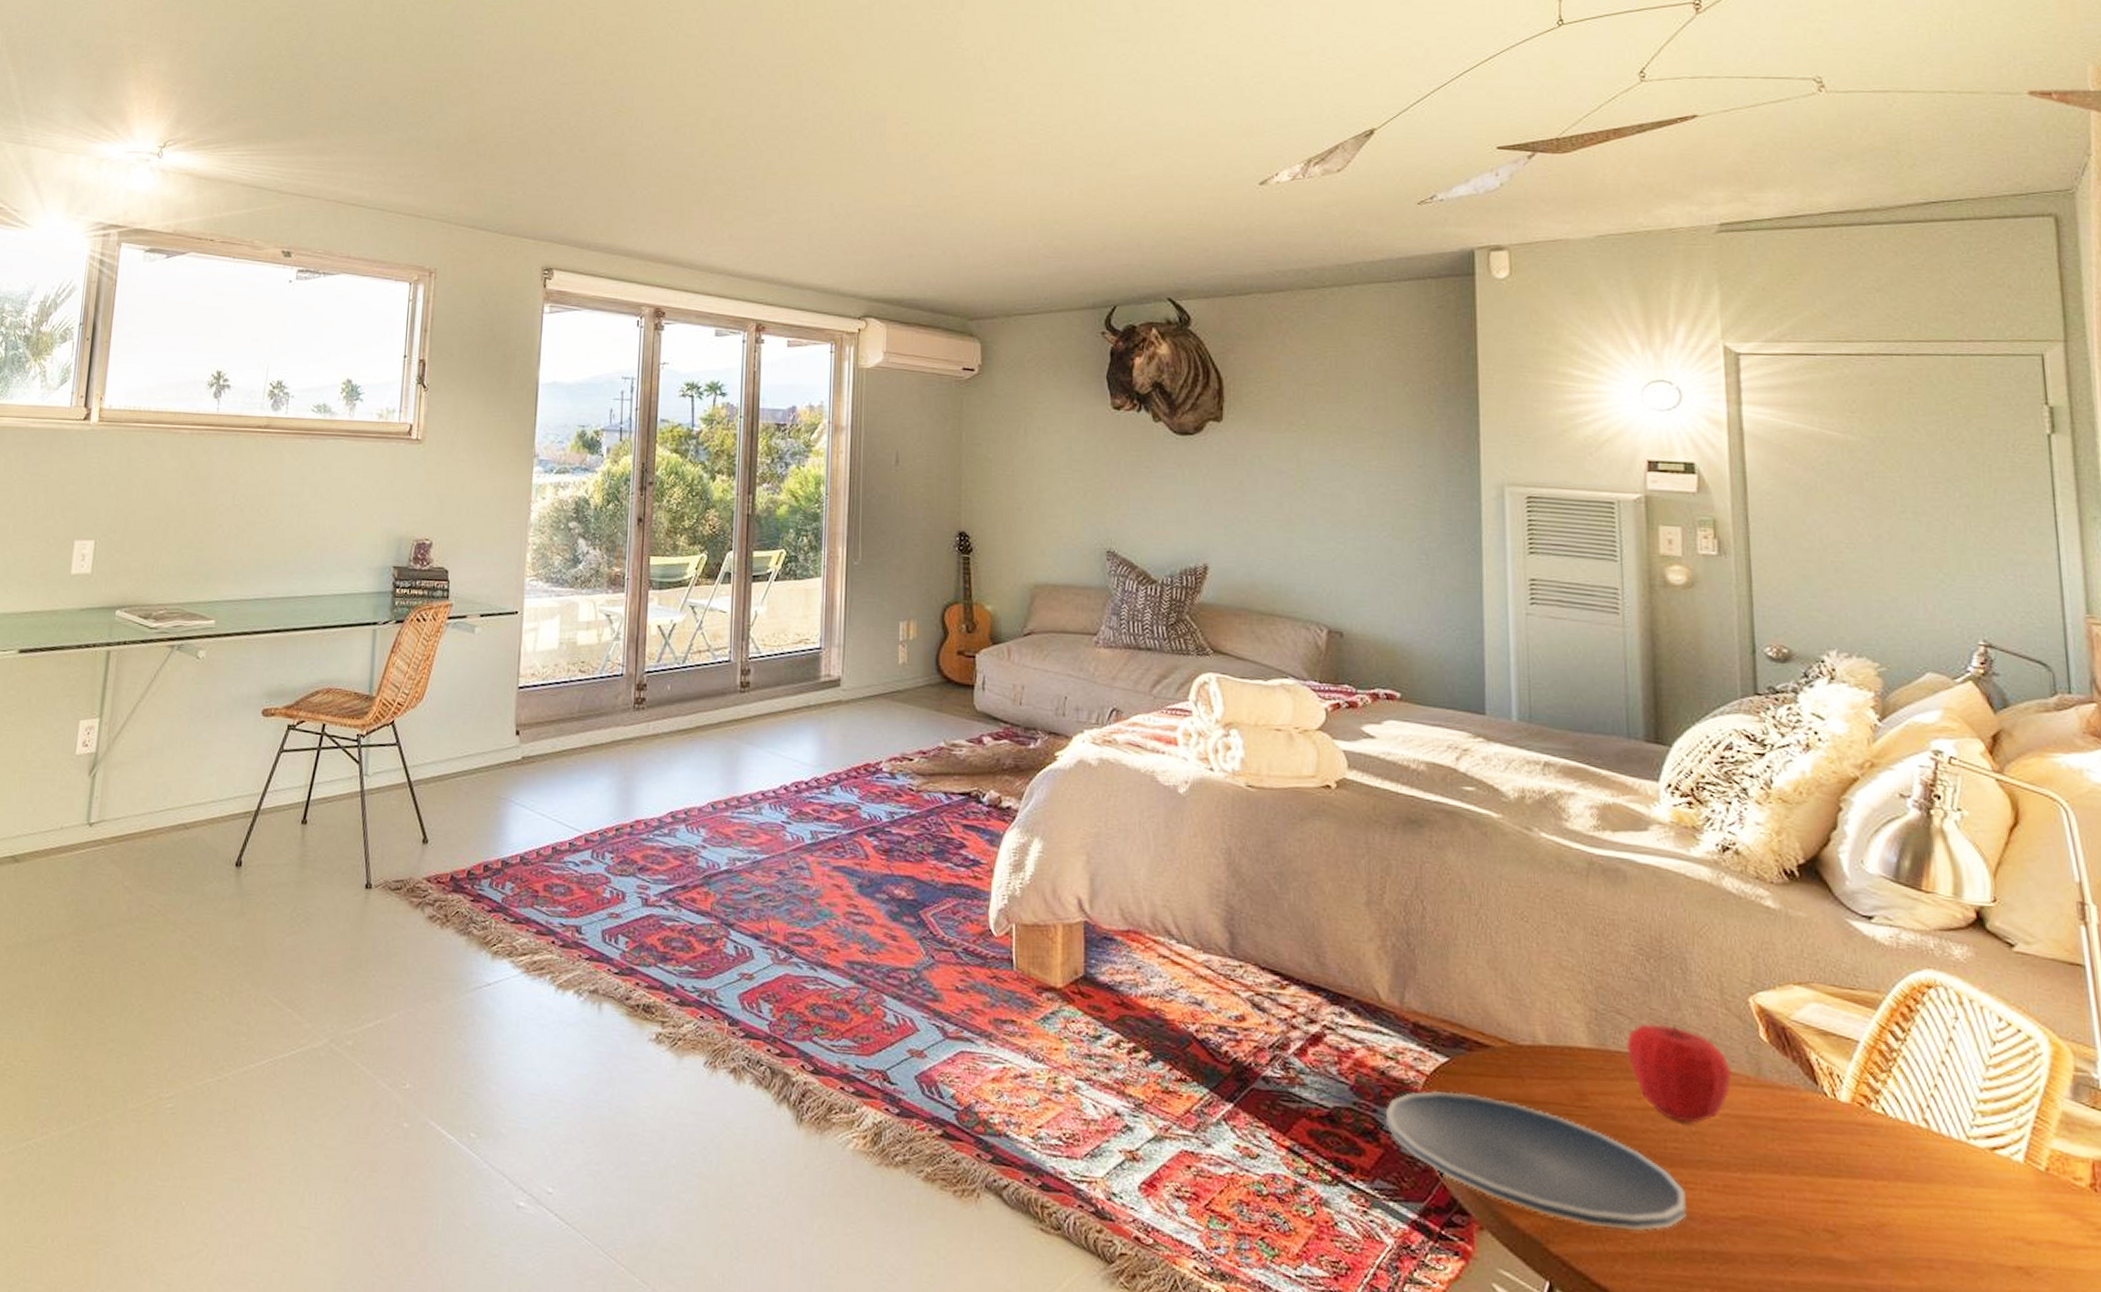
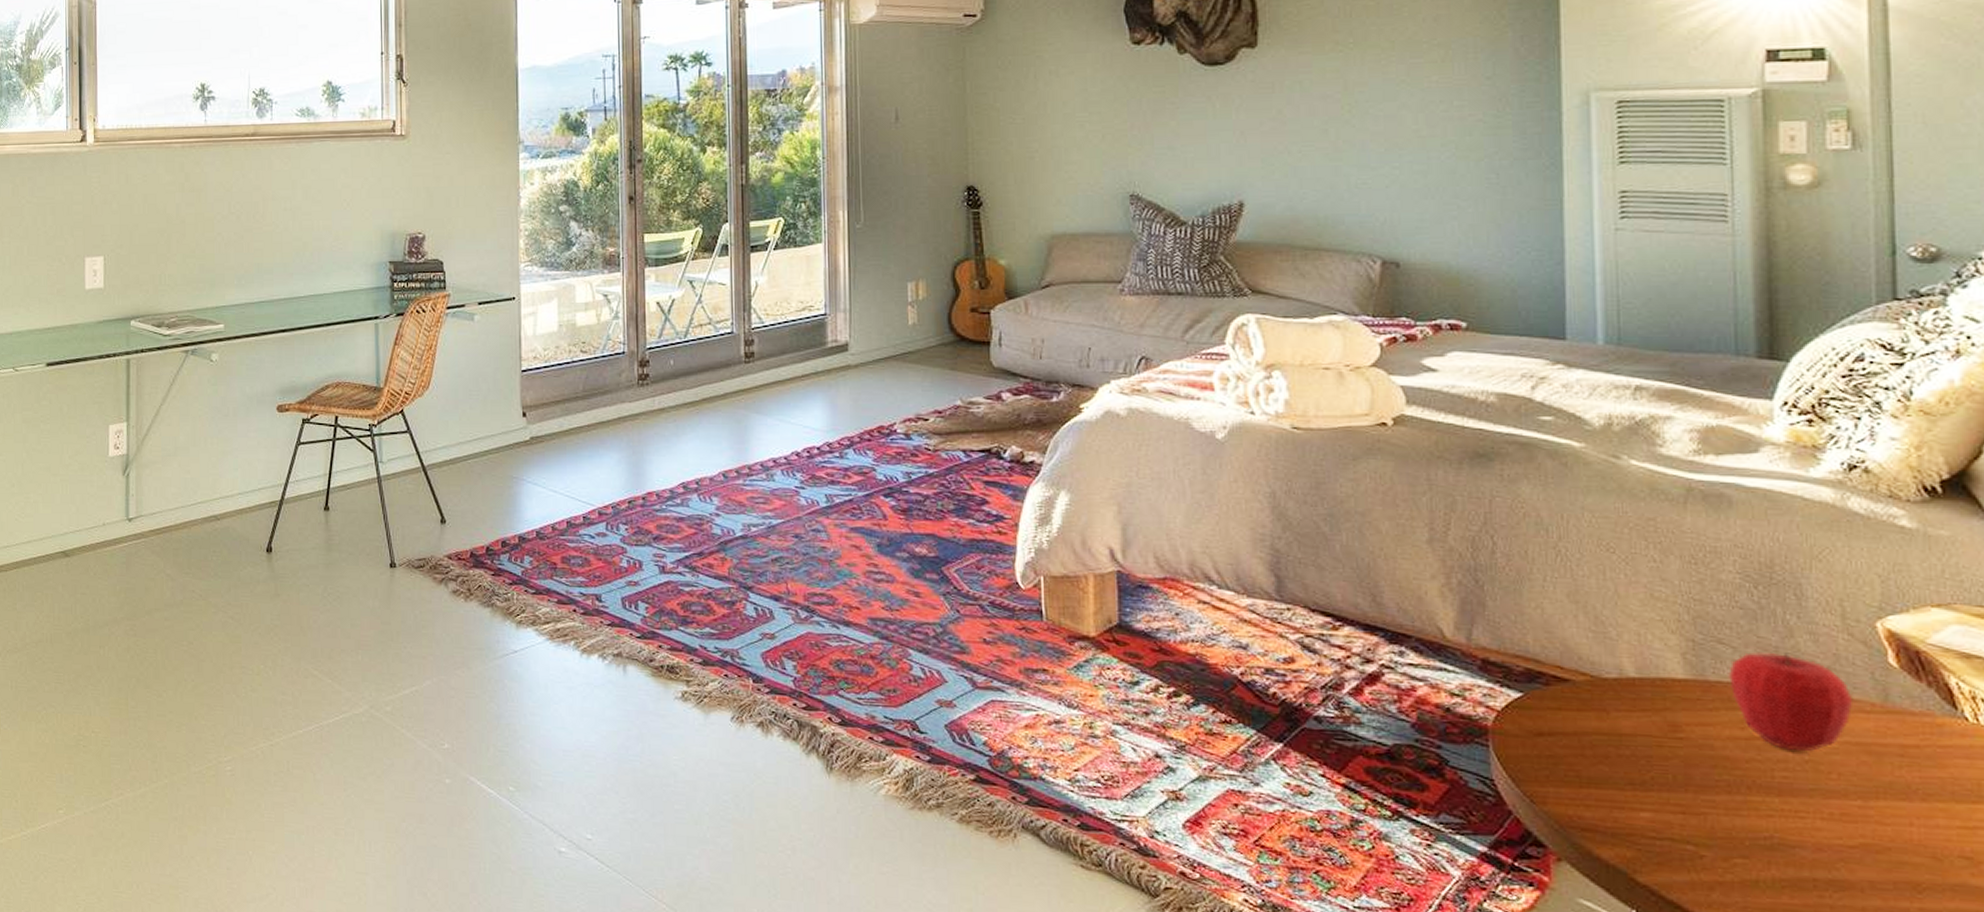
plate: present [1385,1090,1686,1231] -> none [1450,725,1796,860]

